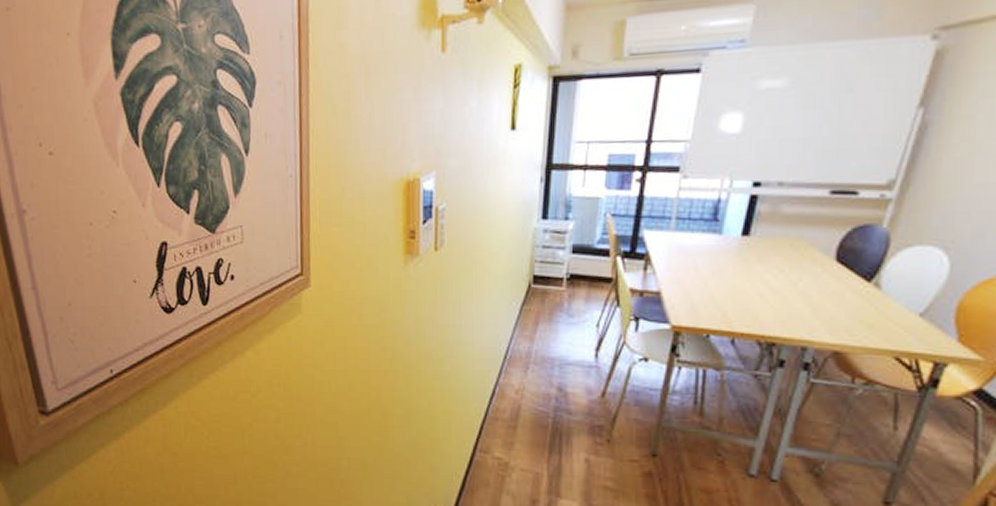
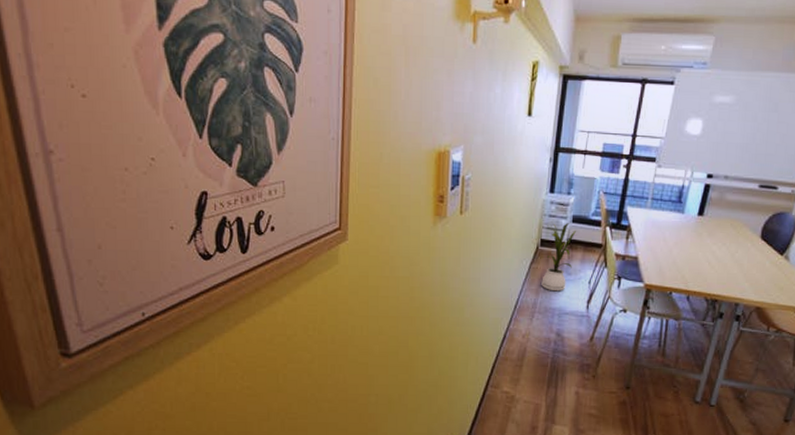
house plant: none [536,253,577,338] -> present [541,222,576,292]

